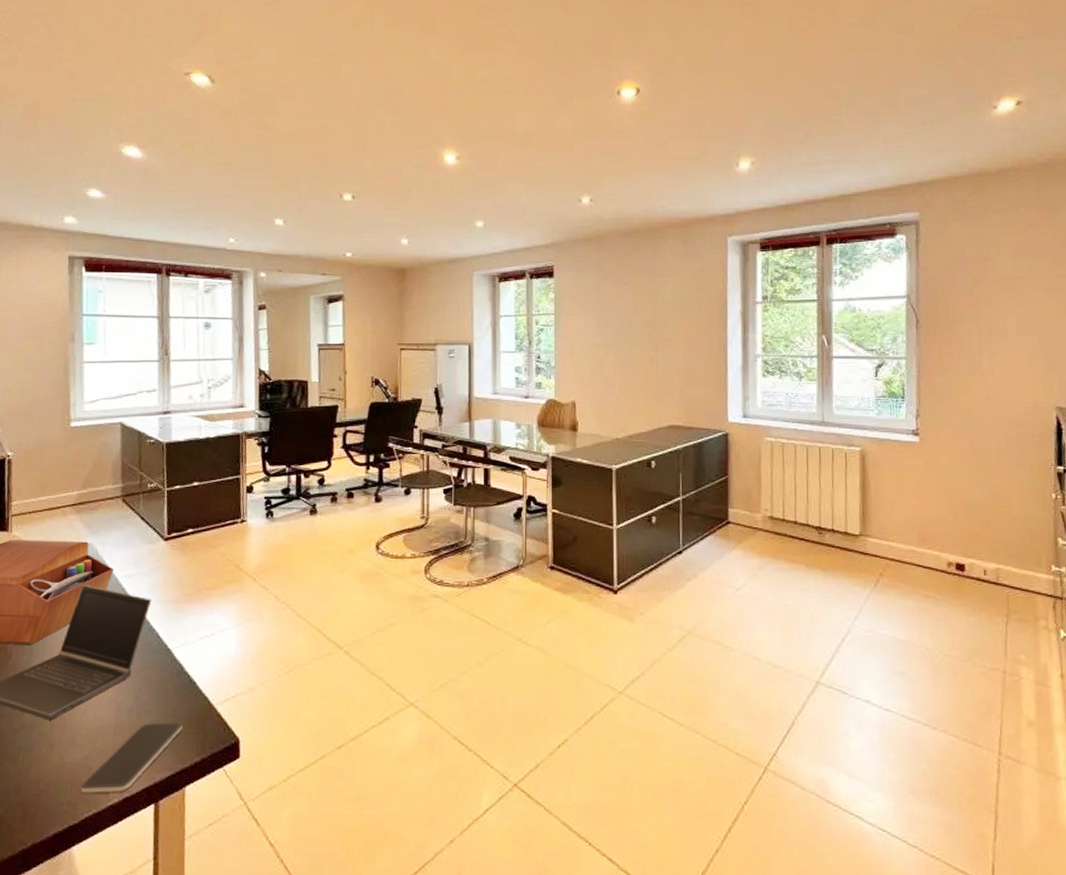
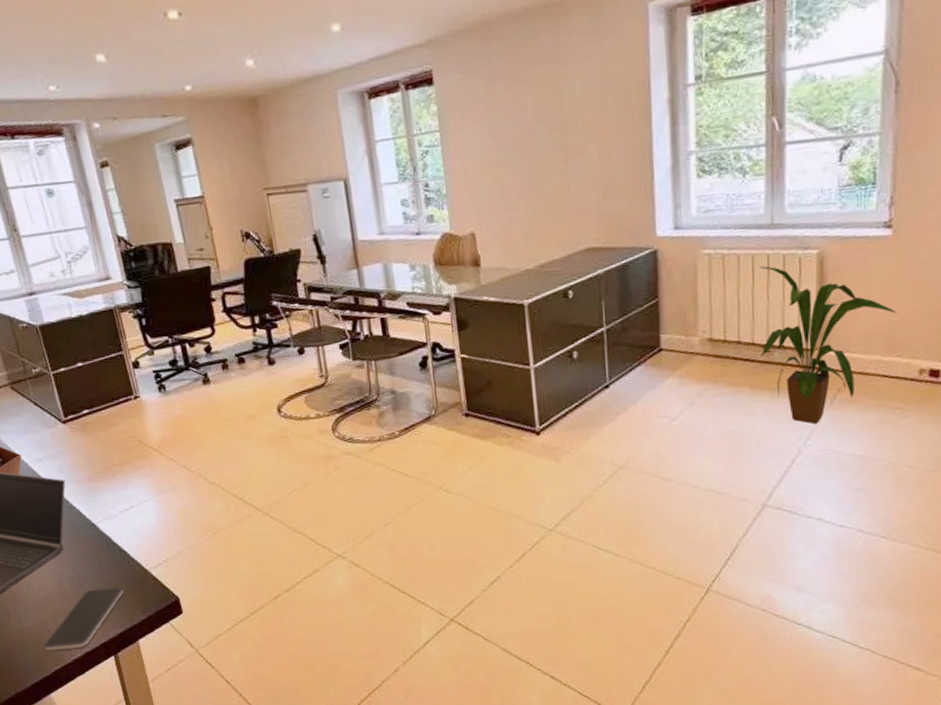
house plant: none [813,457,926,606] -> present [760,266,897,424]

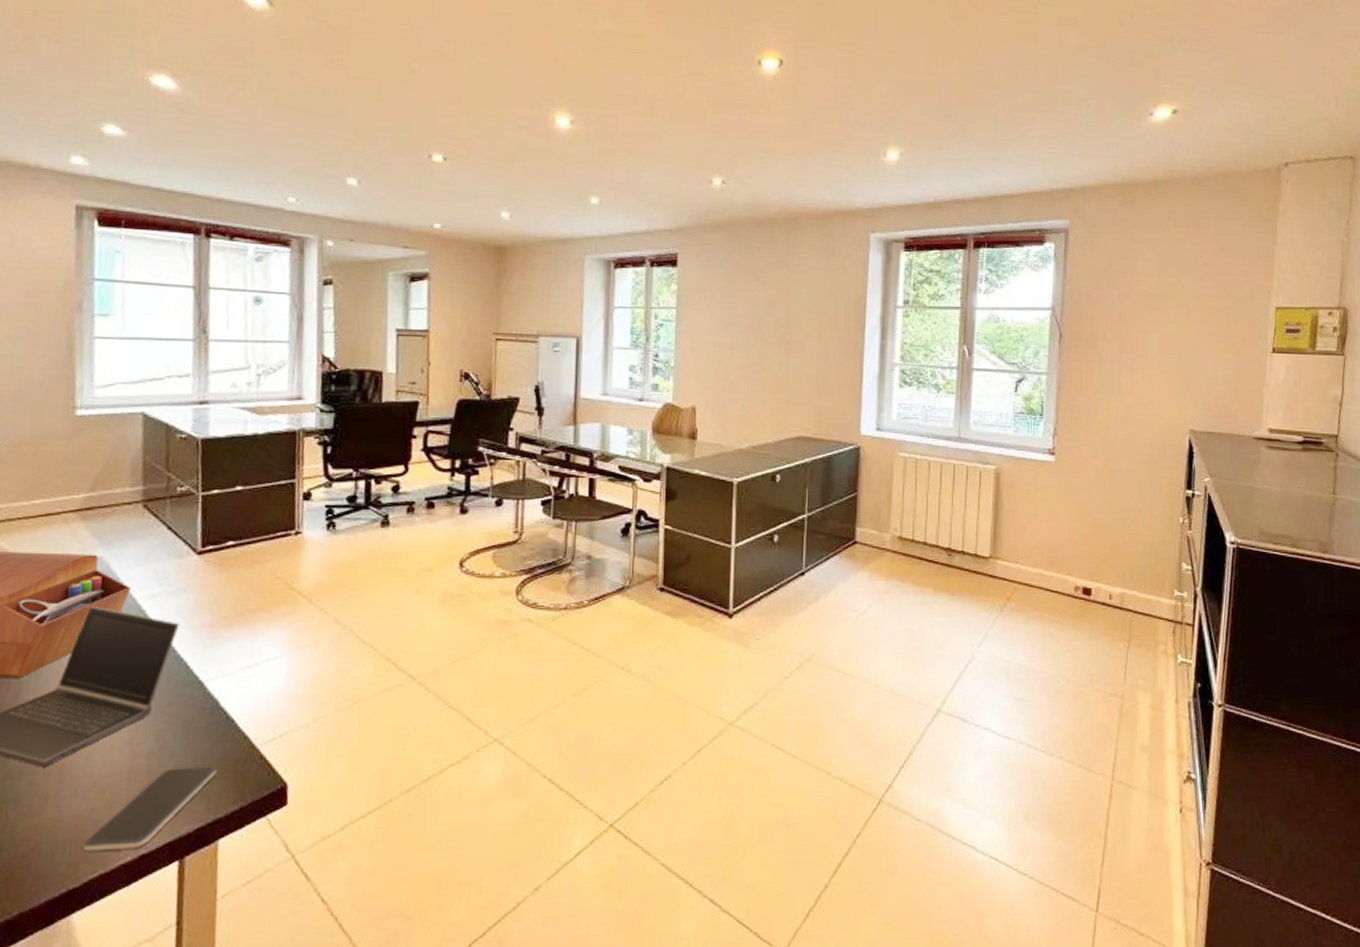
house plant: present [760,266,897,424] -> none [943,474,1058,631]

